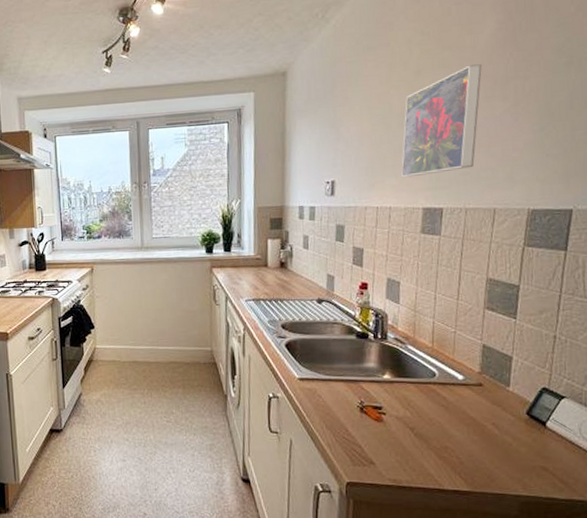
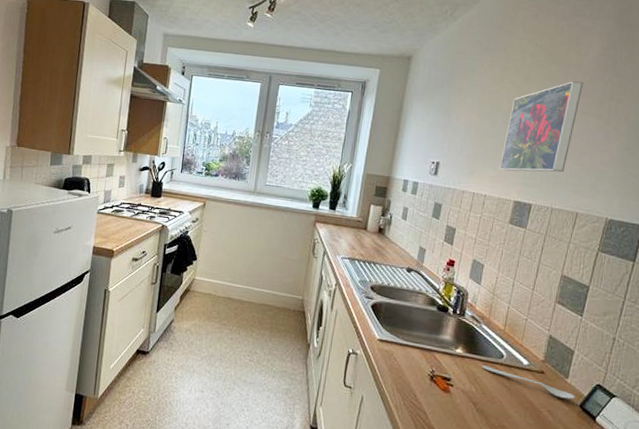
spoon: none [414,387,521,409] -> present [482,365,576,400]

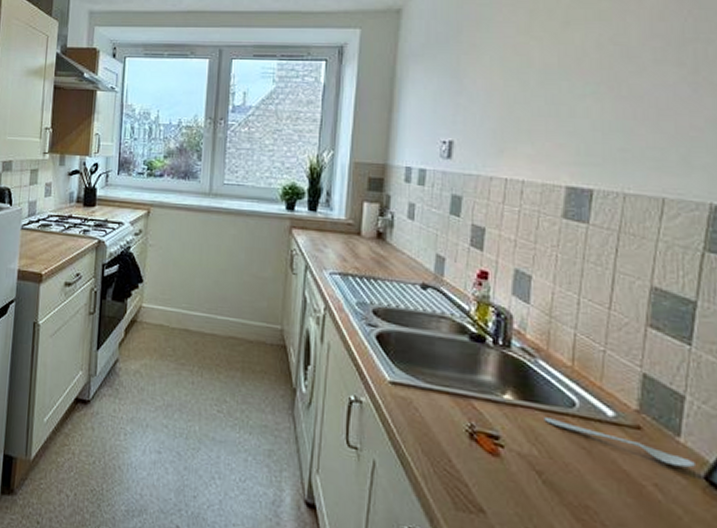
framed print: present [499,81,583,173] -> none [540,20,650,147]

